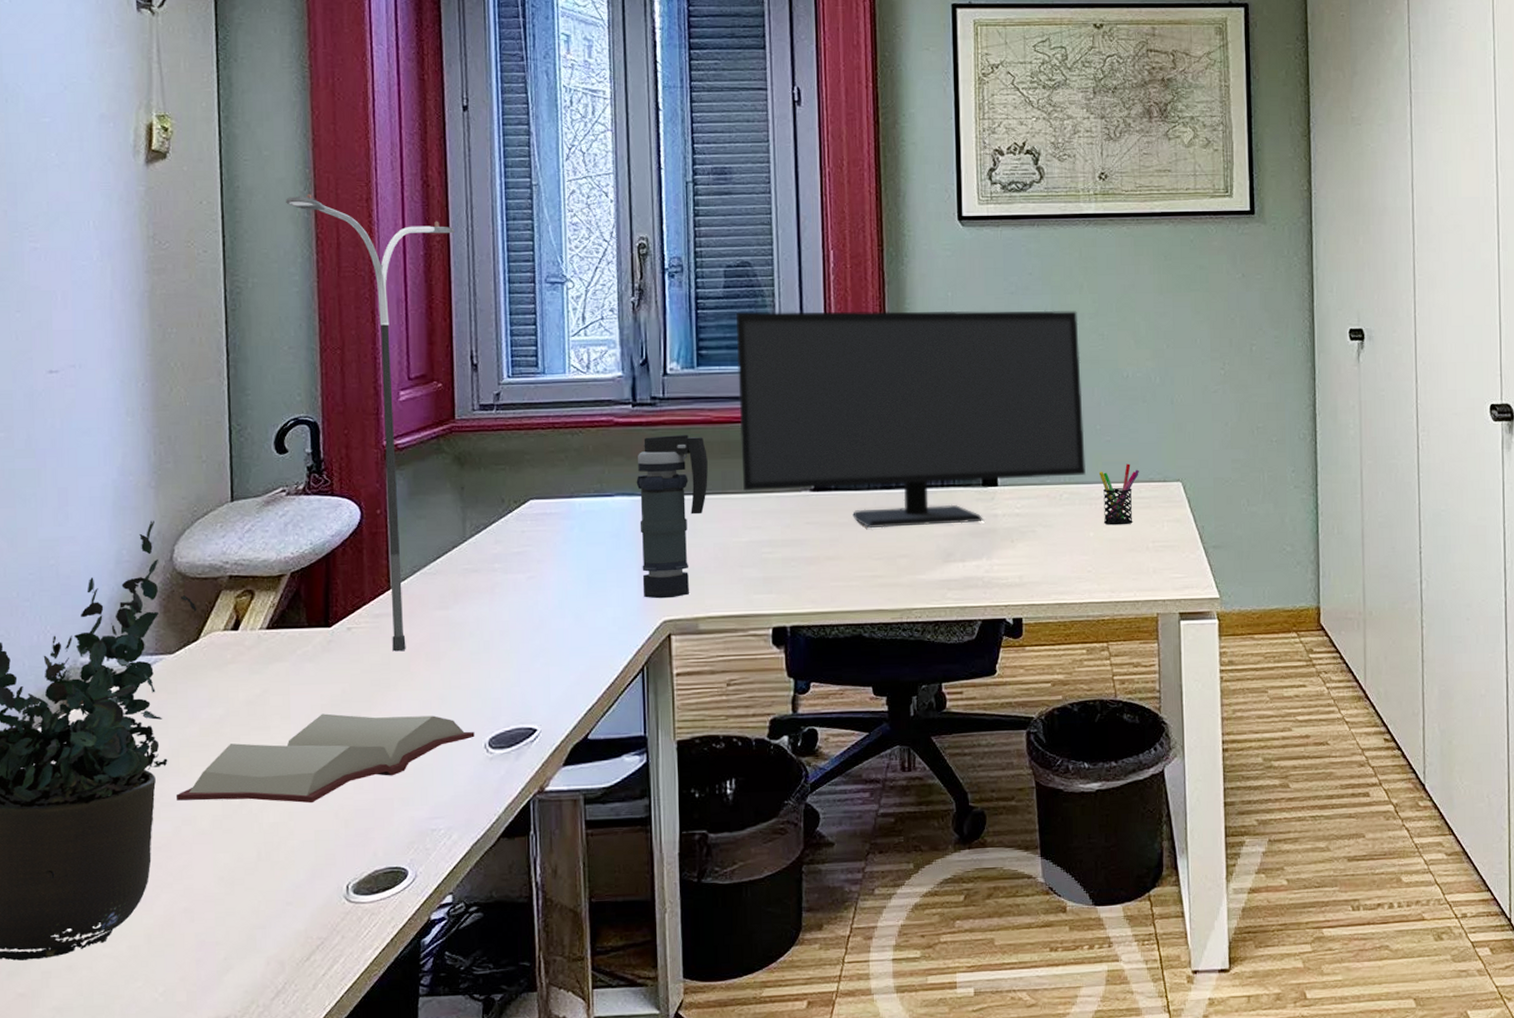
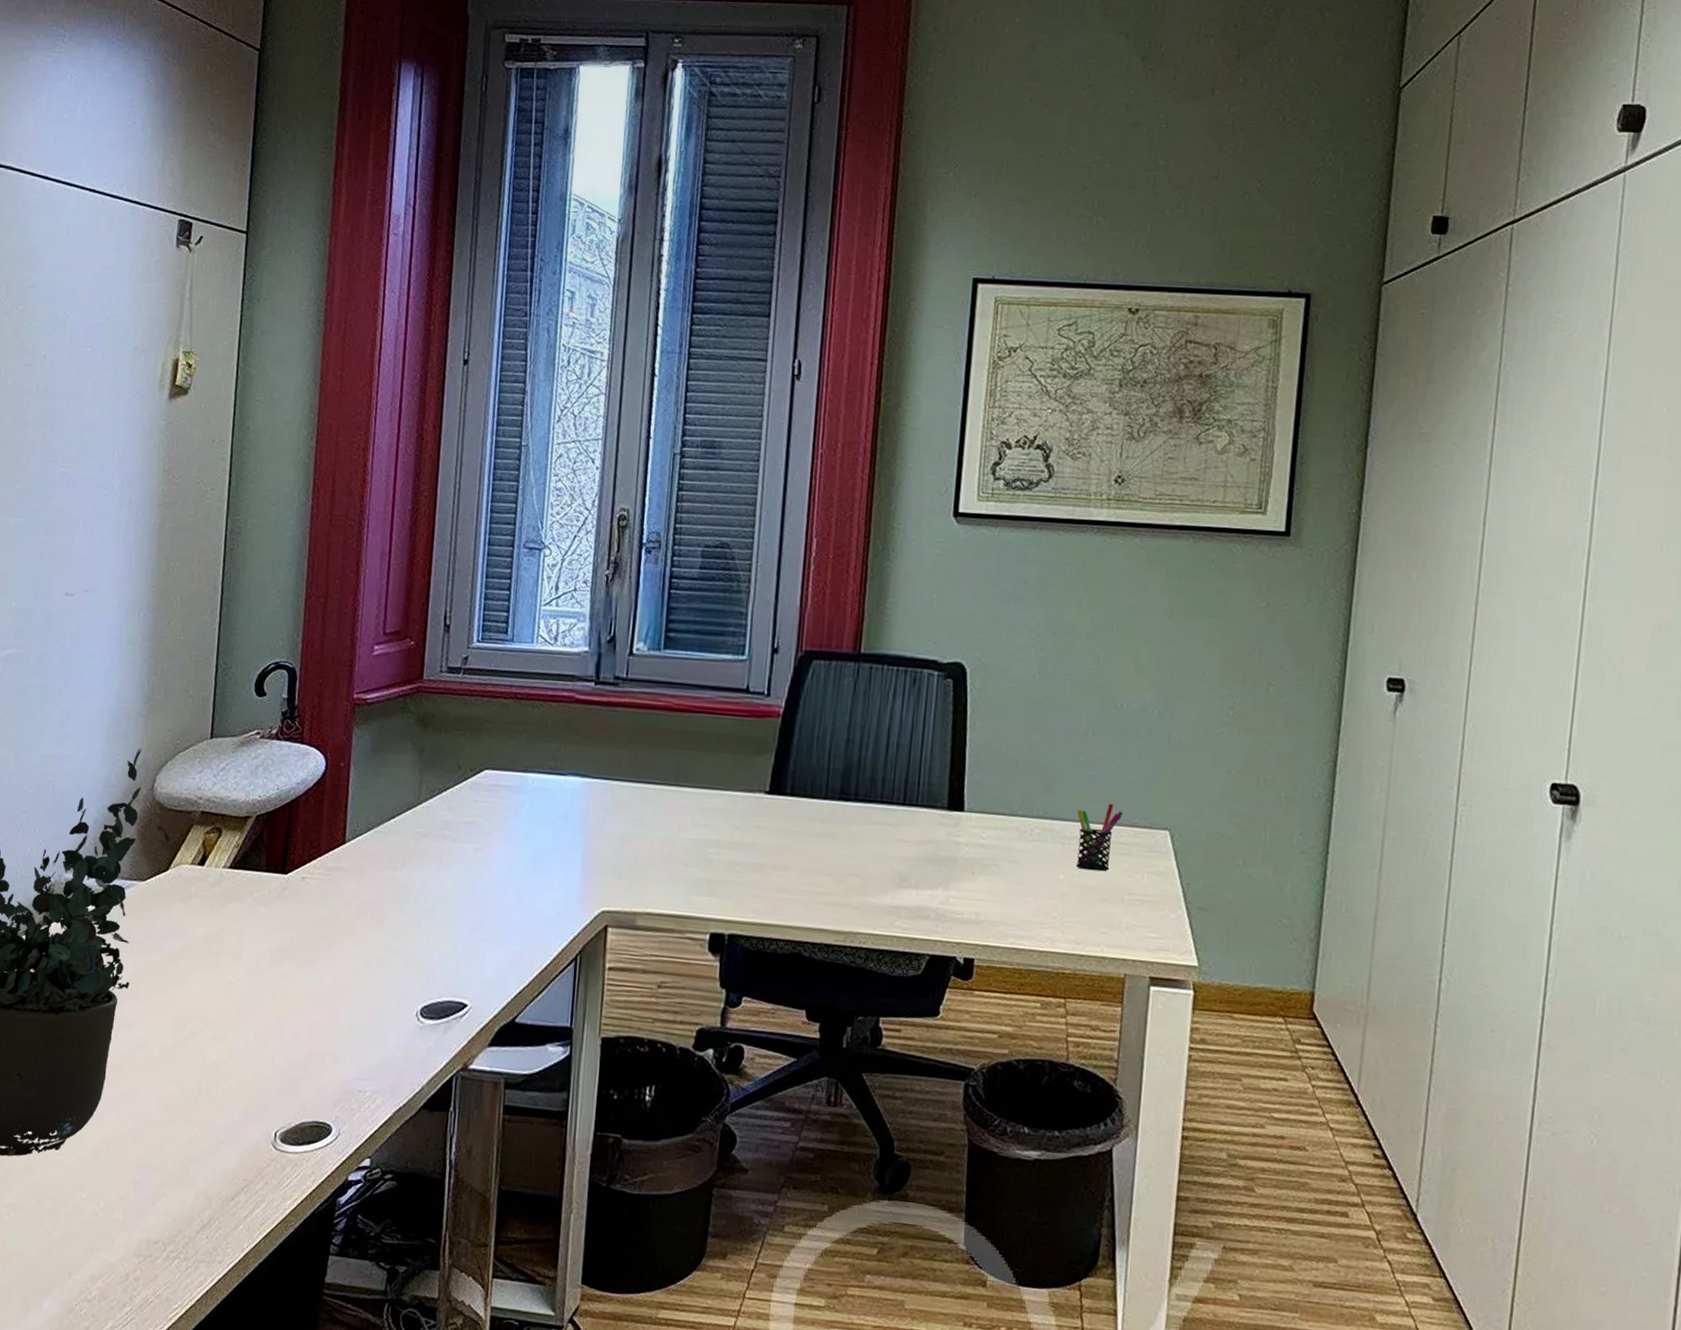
hardback book: present [177,713,475,804] -> none [134,959,408,1046]
desk lamp: present [286,194,456,652] -> none [290,439,444,908]
smoke grenade: present [636,434,708,599] -> none [585,718,664,889]
monitor: present [735,310,1086,528] -> none [696,596,1073,849]

